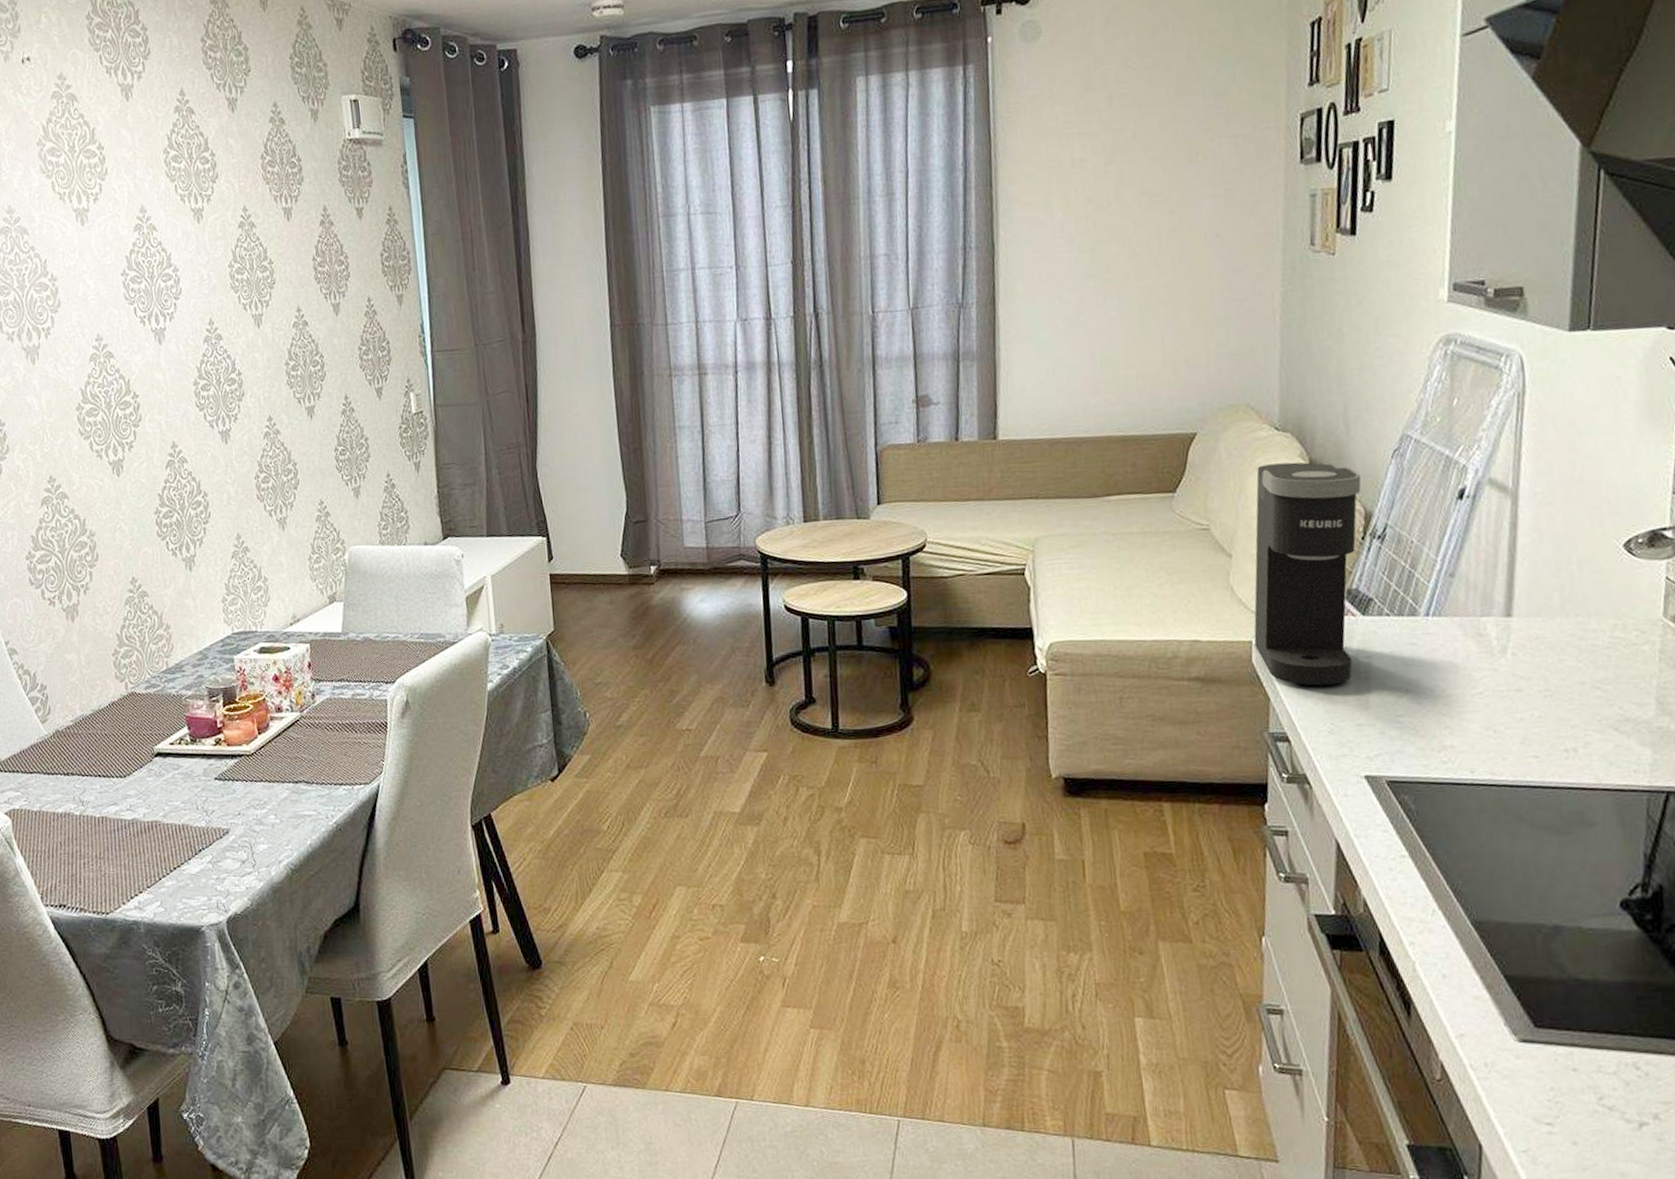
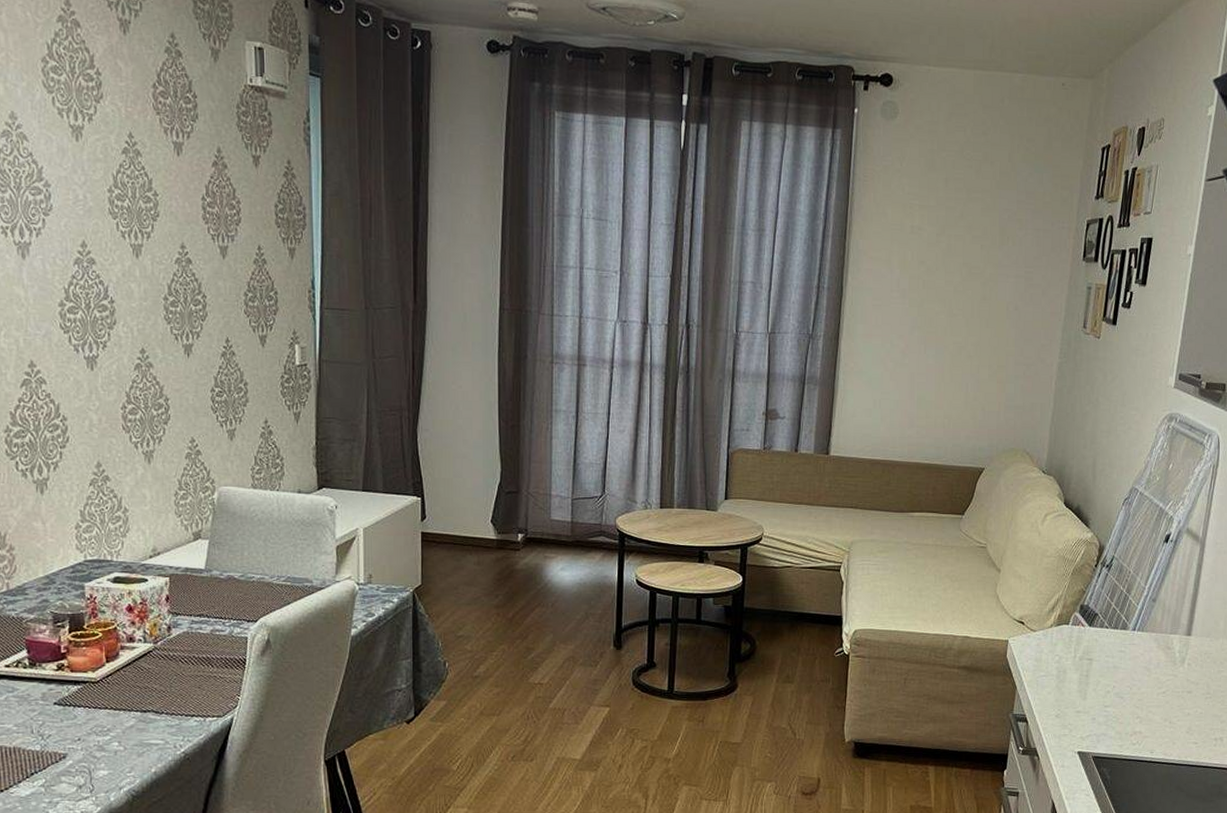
coffee maker: present [1253,462,1361,686] -> none [1009,500,1100,679]

